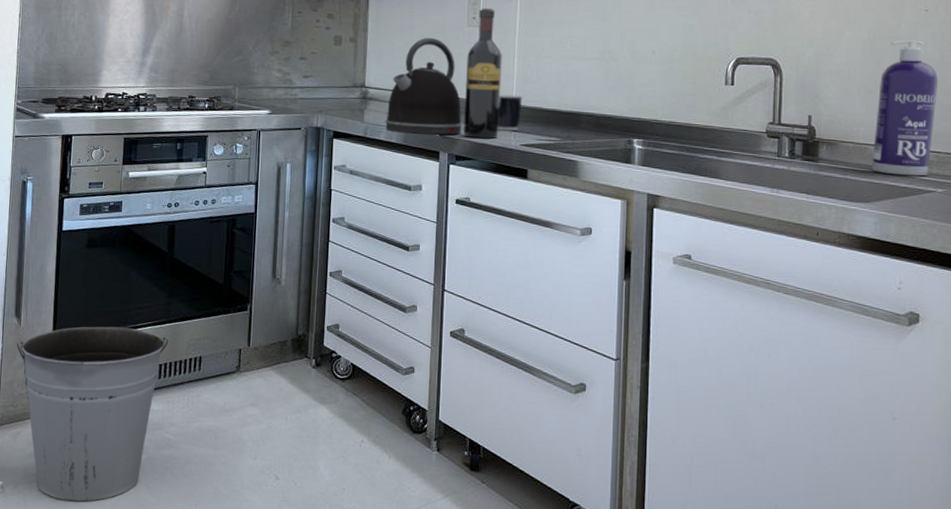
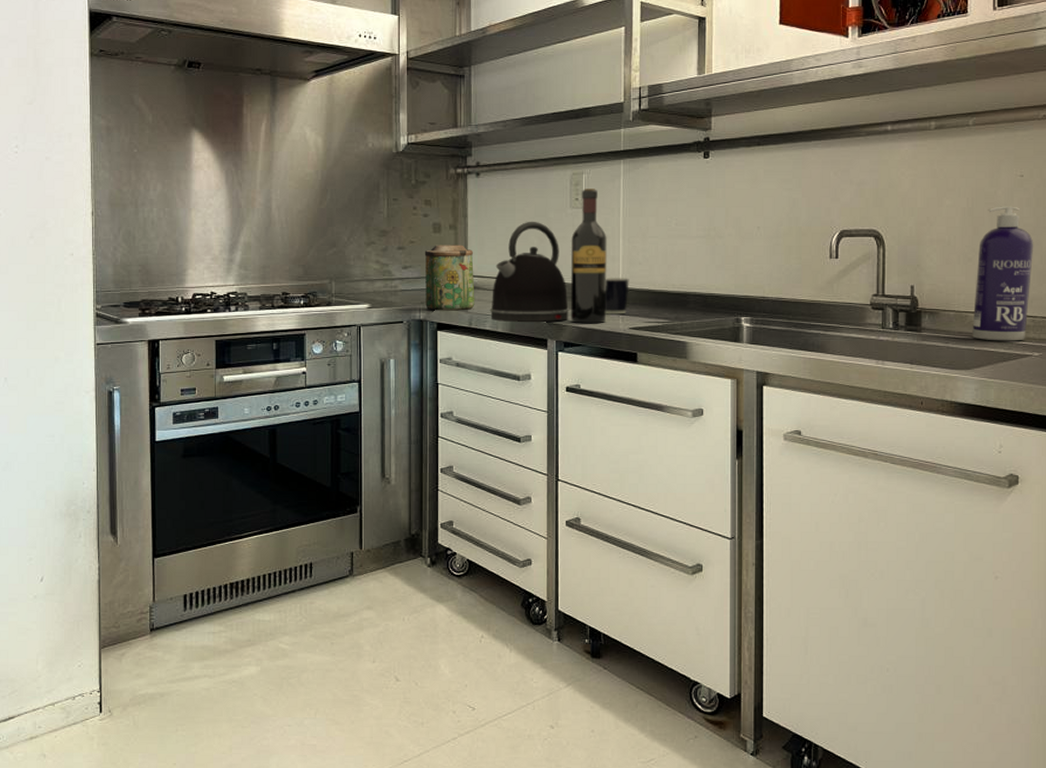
bucket: present [15,326,169,502] -> none [113,538,277,719]
canister: none [323,56,372,121] -> present [424,245,475,311]

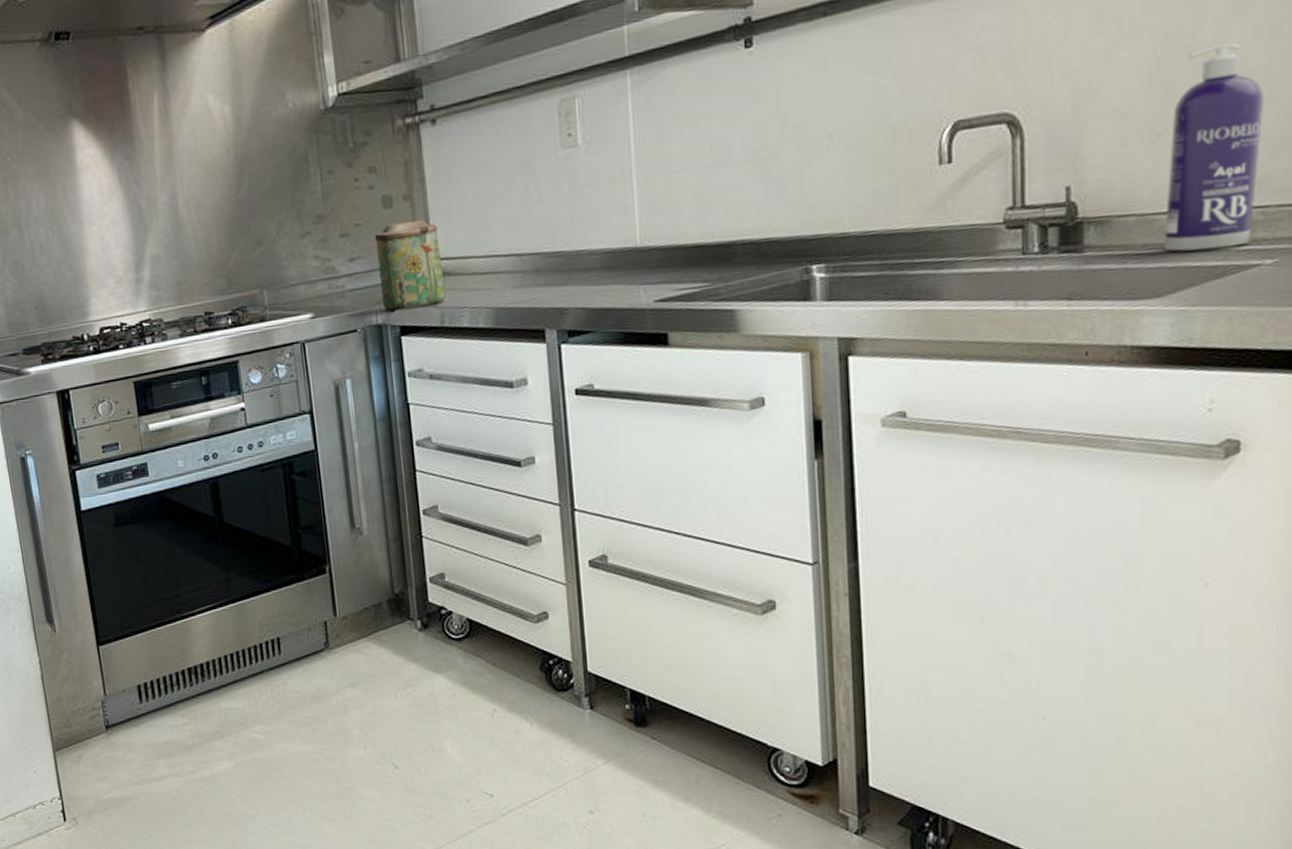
kettle: present [489,221,570,323] -> none [465,173,572,315]
wine bottle: present [571,189,607,323] -> none [566,116,623,304]
mug: present [606,277,629,315] -> none [617,233,651,287]

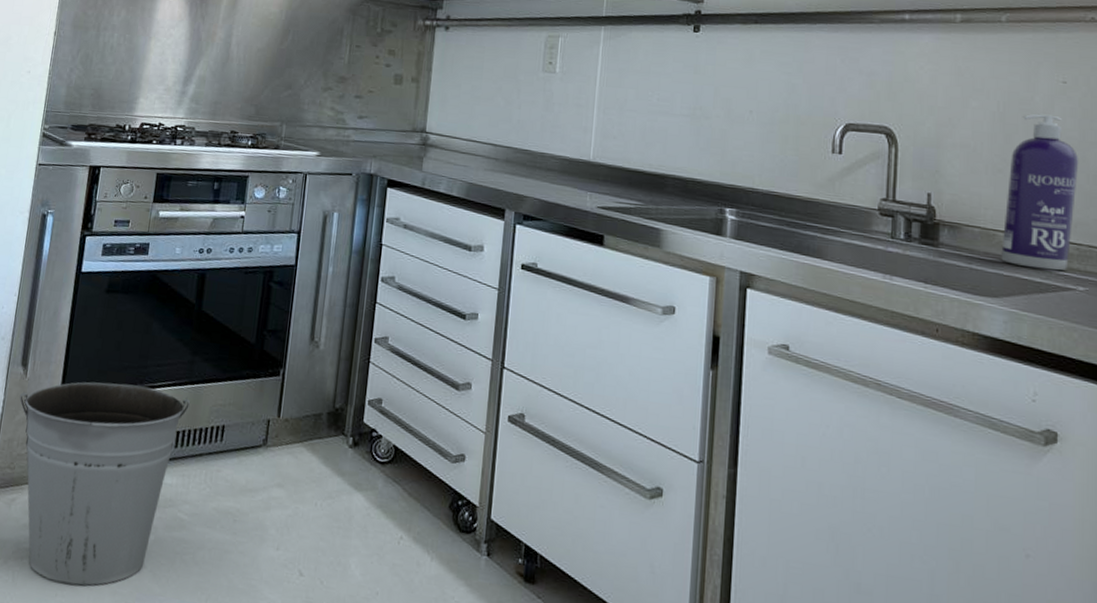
bucket: none [54,615,237,824] -> present [19,382,190,586]
canister: present [374,219,446,312] -> none [377,96,434,170]

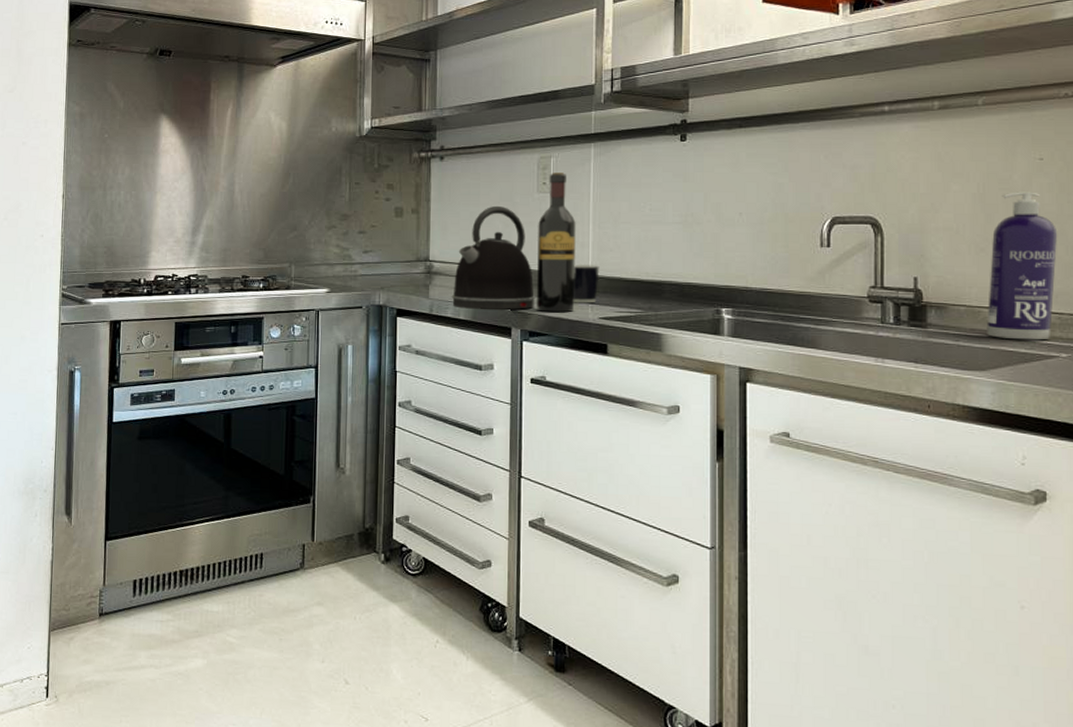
bucket: present [19,382,190,586] -> none [66,523,228,711]
kettle: none [445,81,533,192] -> present [451,205,536,311]
wine bottle: none [533,53,580,198] -> present [537,173,576,312]
mug: none [572,149,602,191] -> present [574,264,600,304]

